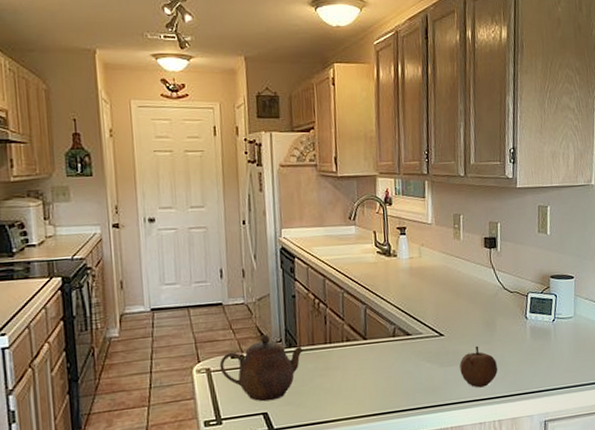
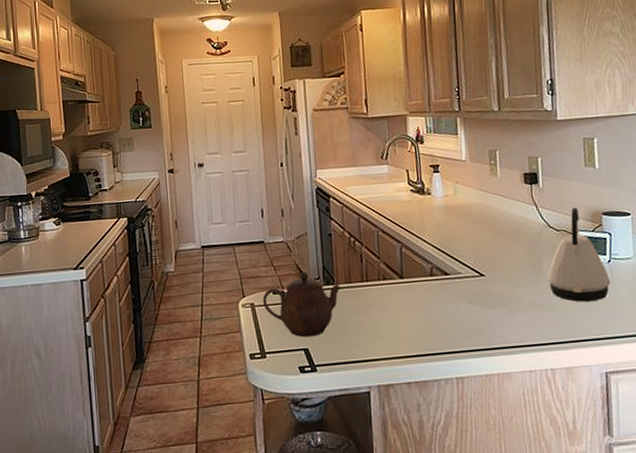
fruit: present [459,345,498,388] -> none [503,287,548,333]
kettle: none [500,270,554,358] -> present [547,207,611,302]

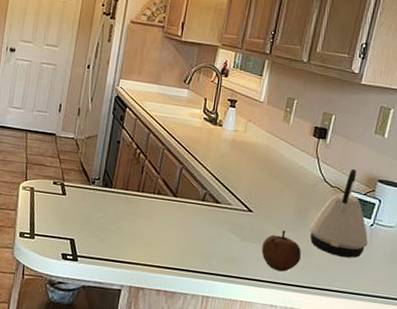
teapot: present [262,272,341,338] -> none [42,170,117,231]
fruit: none [503,287,548,333] -> present [261,230,302,272]

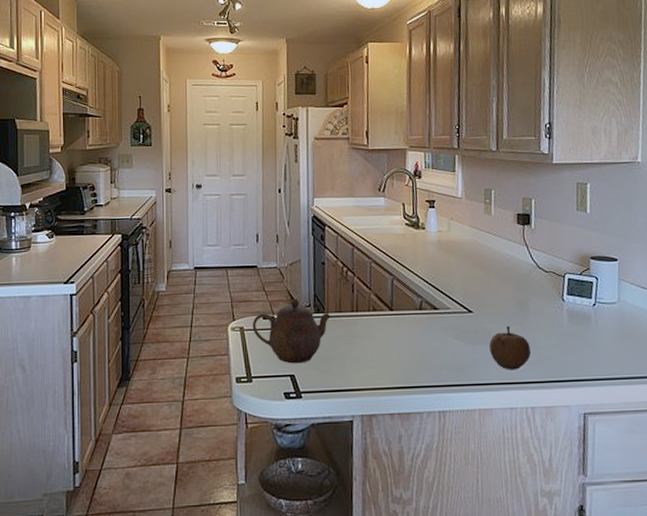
teapot: none [42,170,117,231] -> present [252,298,331,364]
kettle: present [310,168,369,258] -> none [533,249,595,343]

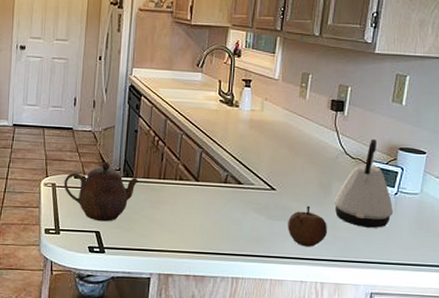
kettle: none [533,249,595,343] -> present [334,138,394,228]

